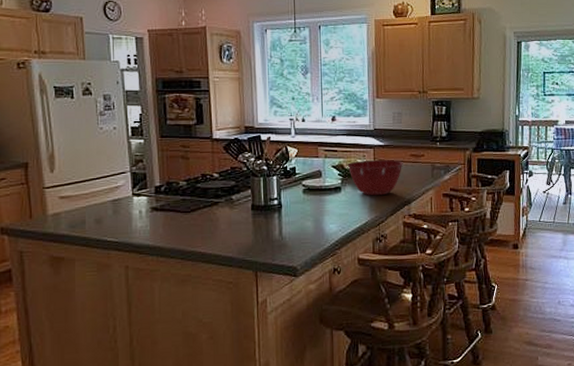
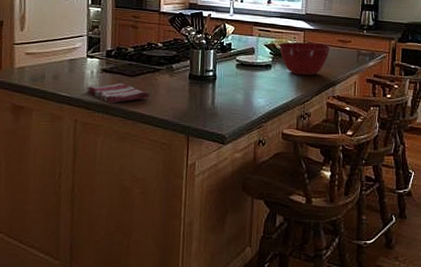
dish towel: none [136,221,210,245] -> present [87,83,151,104]

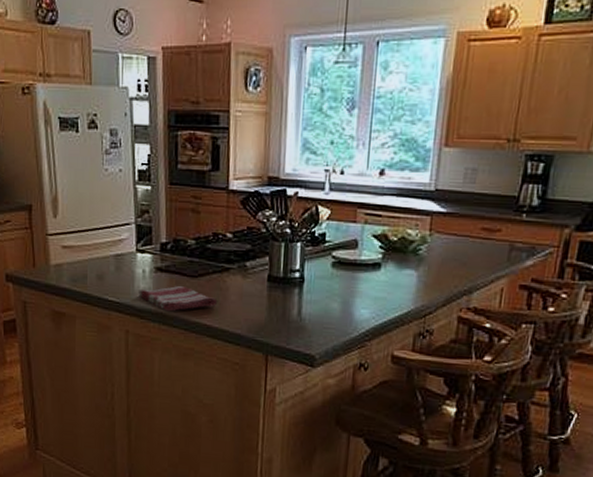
mixing bowl: present [278,41,331,76] -> none [392,230,470,280]

